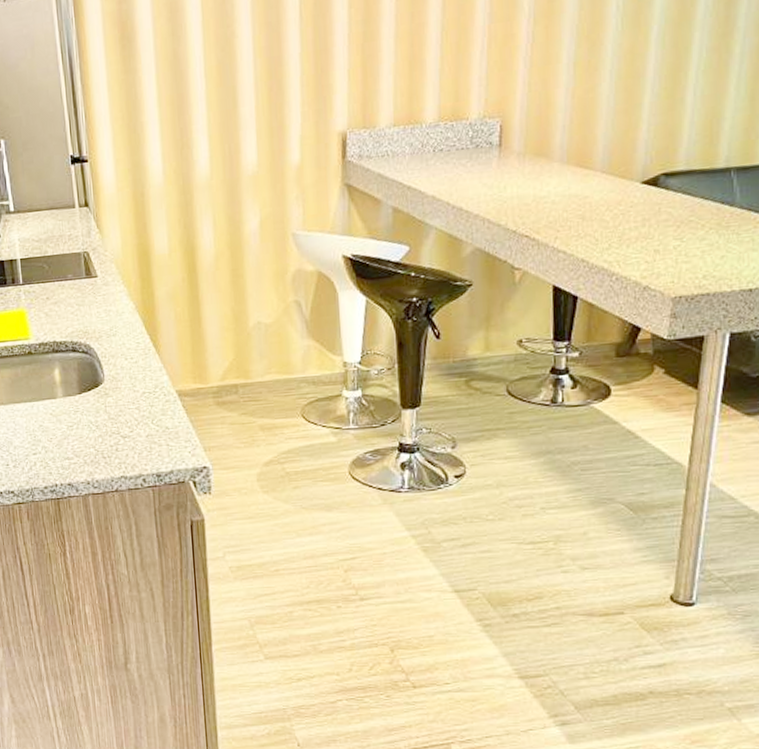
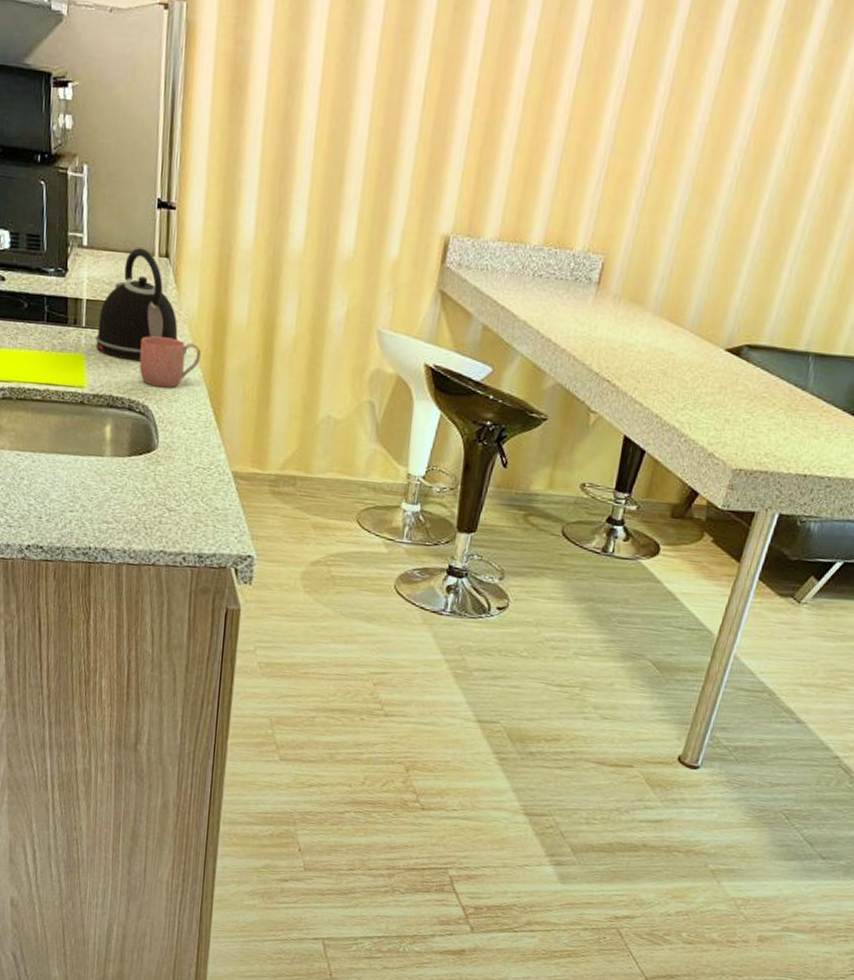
kettle: none [33,203,107,306] -> present [95,248,178,362]
mug: none [74,278,132,326] -> present [139,336,202,388]

